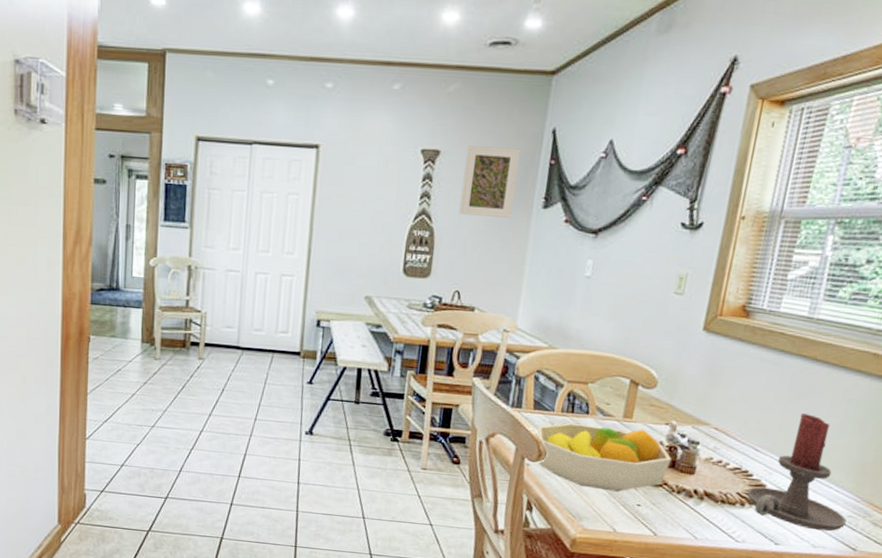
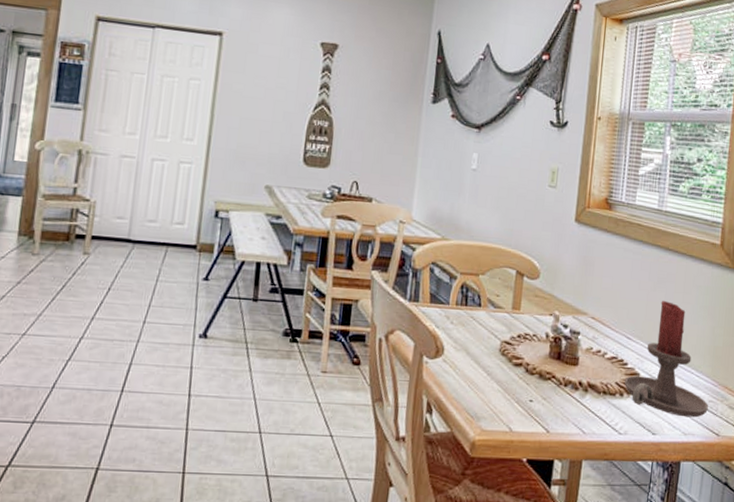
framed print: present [459,145,520,218] -> none [356,41,411,111]
fruit bowl: present [537,423,672,492] -> none [434,317,557,388]

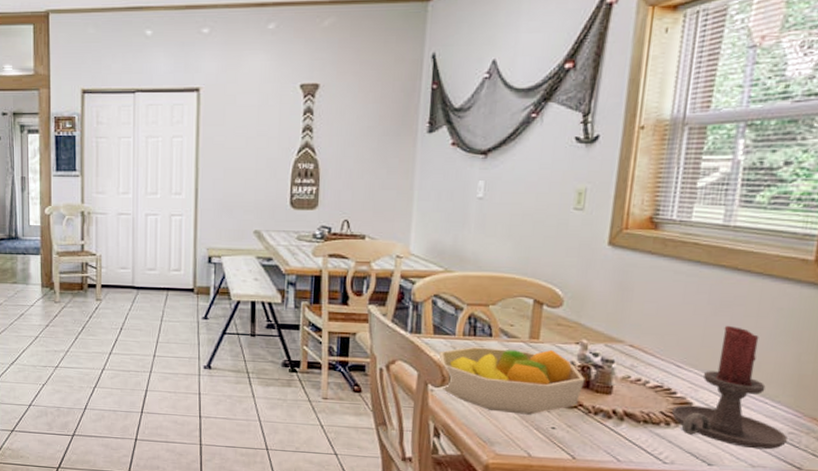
fruit bowl: none [434,317,557,388] -> present [439,347,585,415]

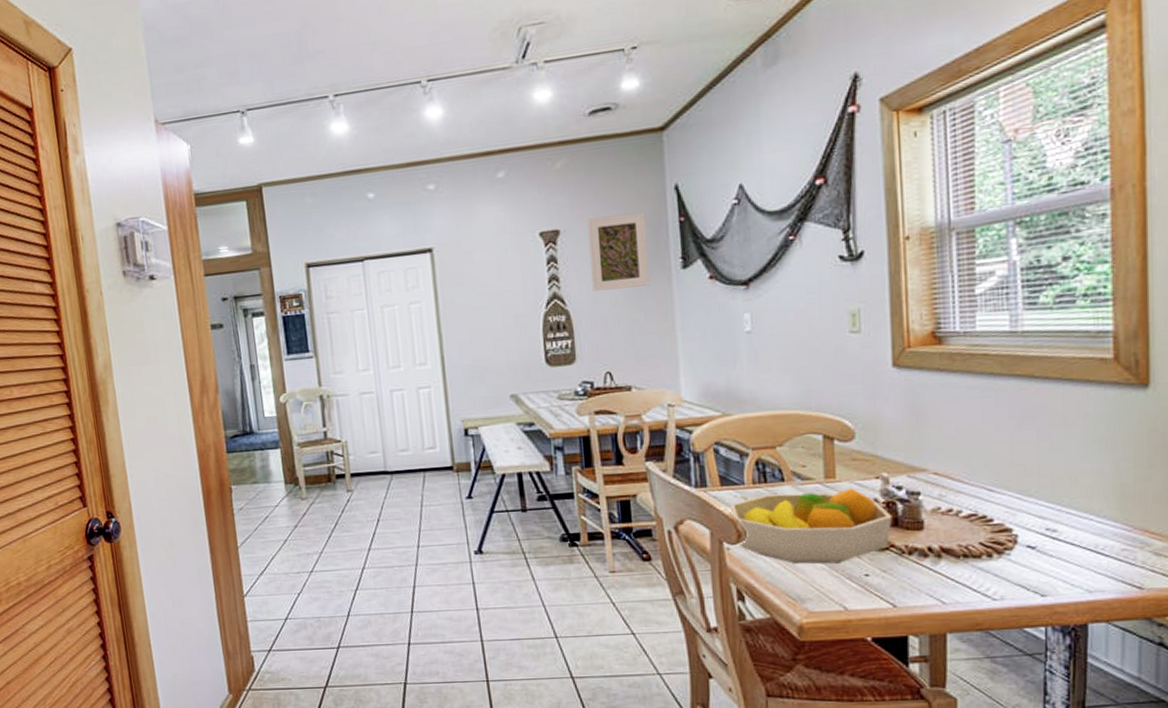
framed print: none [342,76,400,145] -> present [587,212,650,292]
candle holder: present [671,325,788,450] -> none [991,438,1121,572]

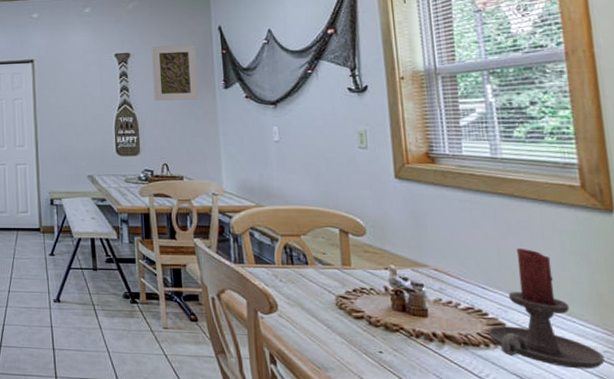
fruit bowl: present [729,487,893,564] -> none [263,275,401,340]
candle holder: none [991,438,1121,572] -> present [487,247,605,369]

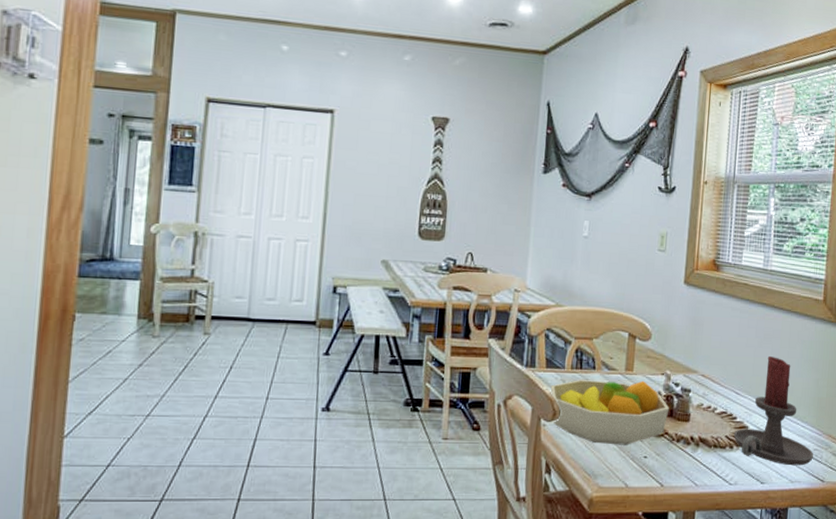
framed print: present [151,44,199,101] -> none [468,114,521,182]
fruit bowl: none [263,275,401,340] -> present [550,380,669,445]

